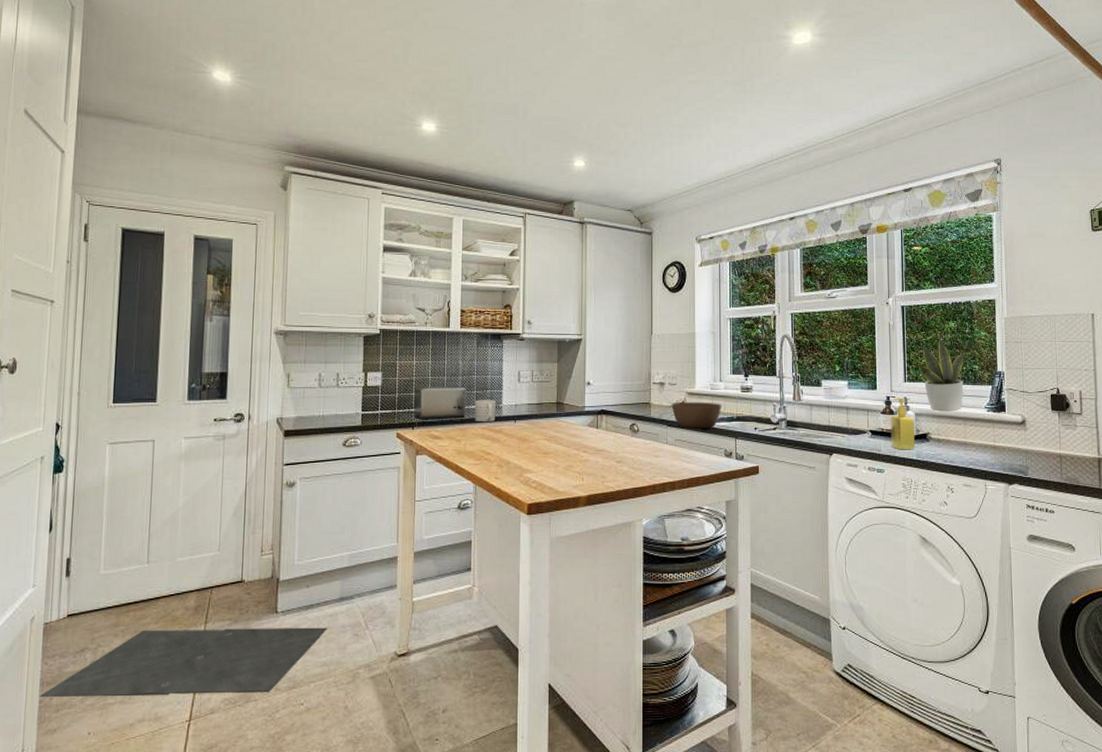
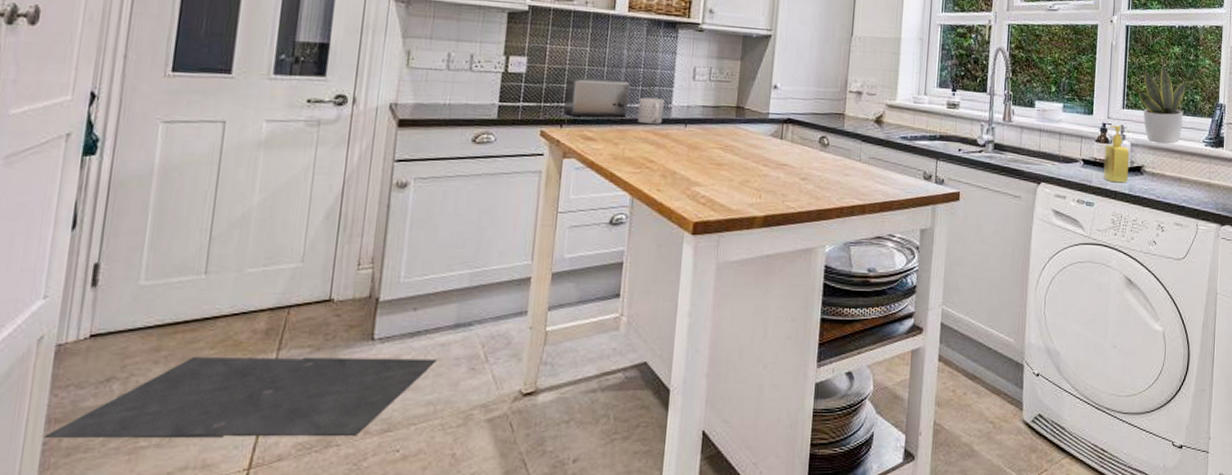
bowl: present [671,402,722,430] -> none [867,114,925,148]

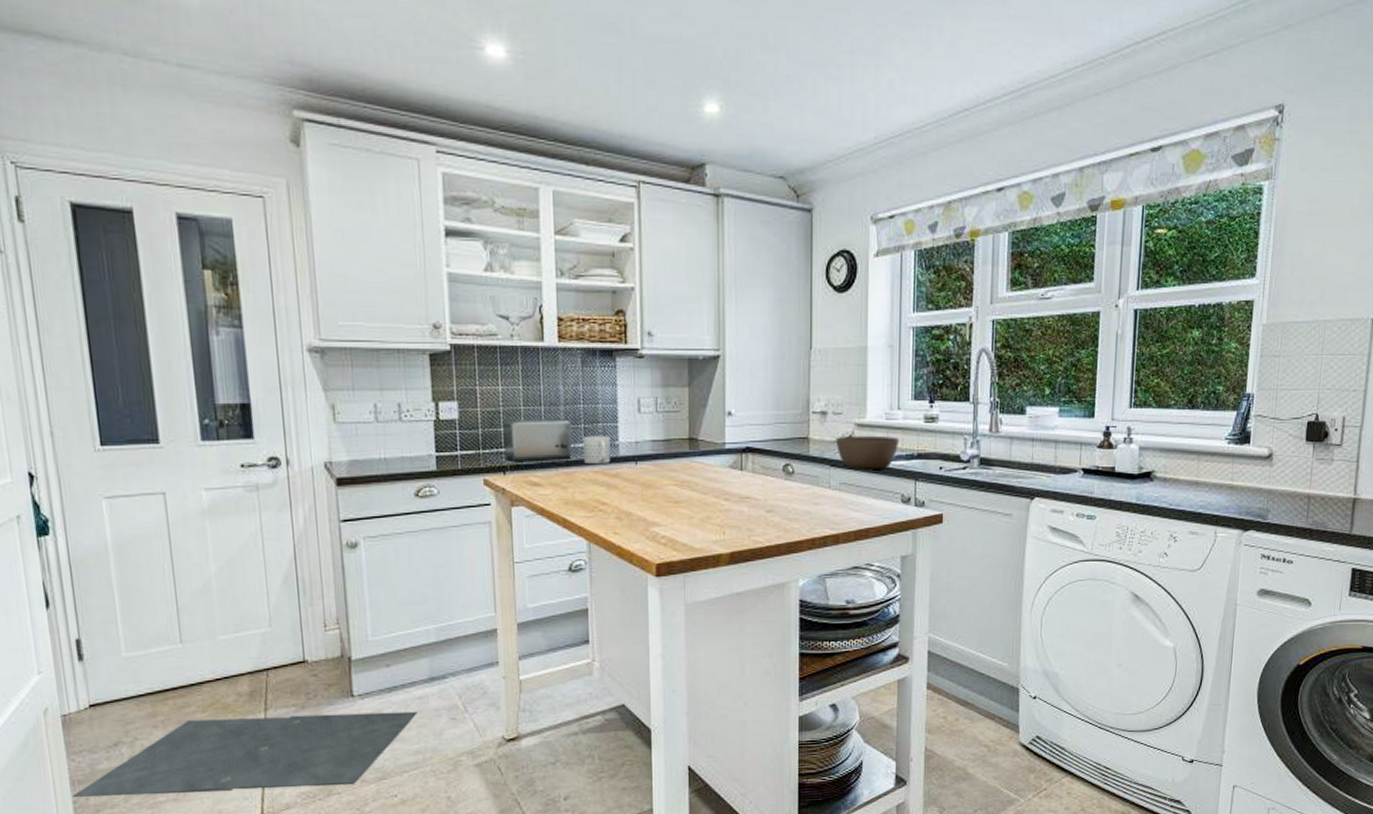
bowl: none [867,114,925,148] -> present [835,435,900,471]
soap dispenser: present [1103,125,1129,183] -> none [1106,427,1137,492]
potted plant: present [1139,62,1187,144] -> none [1149,349,1208,444]

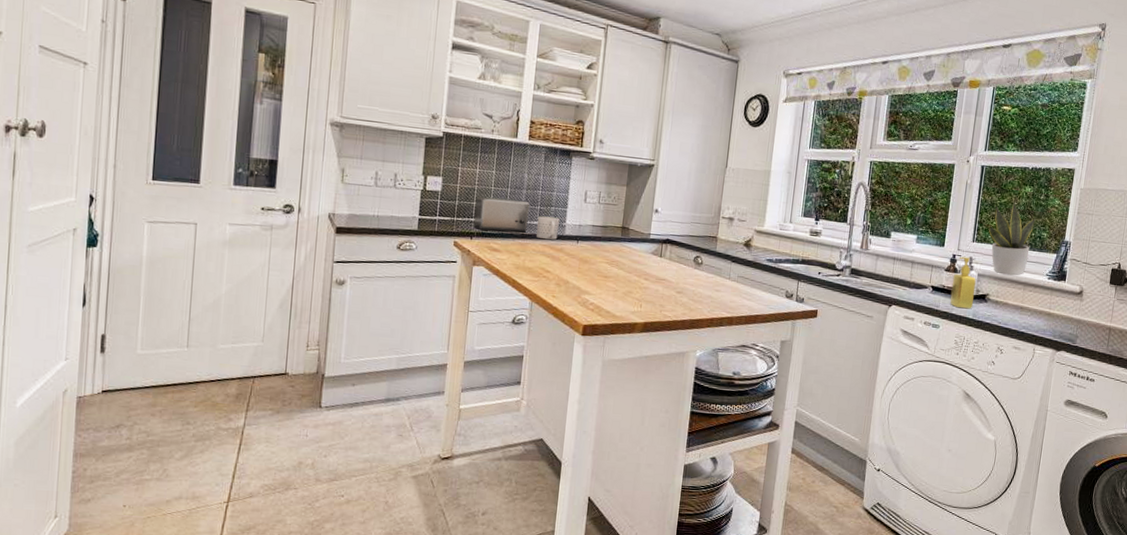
door mat: present [73,711,418,797] -> none [73,413,372,483]
bowl: present [835,435,900,471] -> none [737,239,789,269]
soap dispenser: none [1106,427,1137,492] -> present [950,256,976,309]
potted plant: none [1149,349,1208,444] -> present [989,201,1036,276]

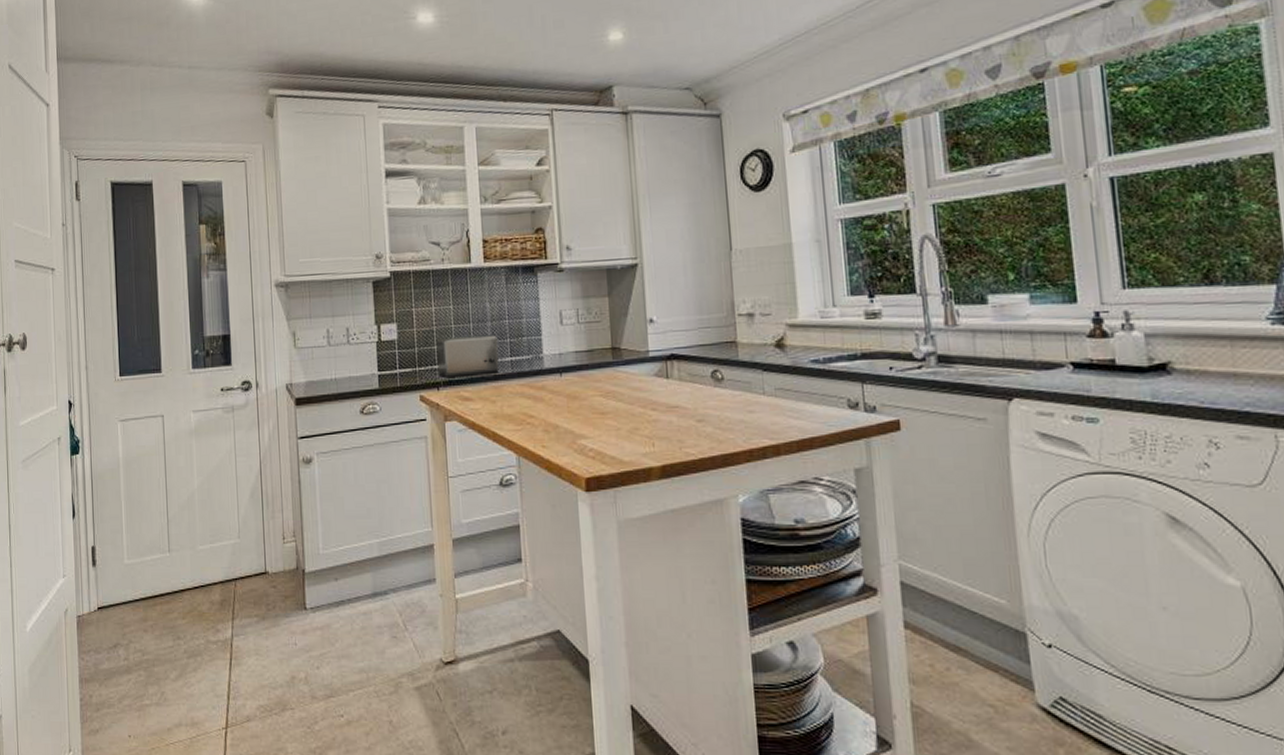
mug: present [535,216,560,240] -> none [508,349,536,378]
soap dispenser: present [950,256,976,309] -> none [1102,312,1147,389]
potted plant: present [989,201,1036,276] -> none [1146,217,1227,329]

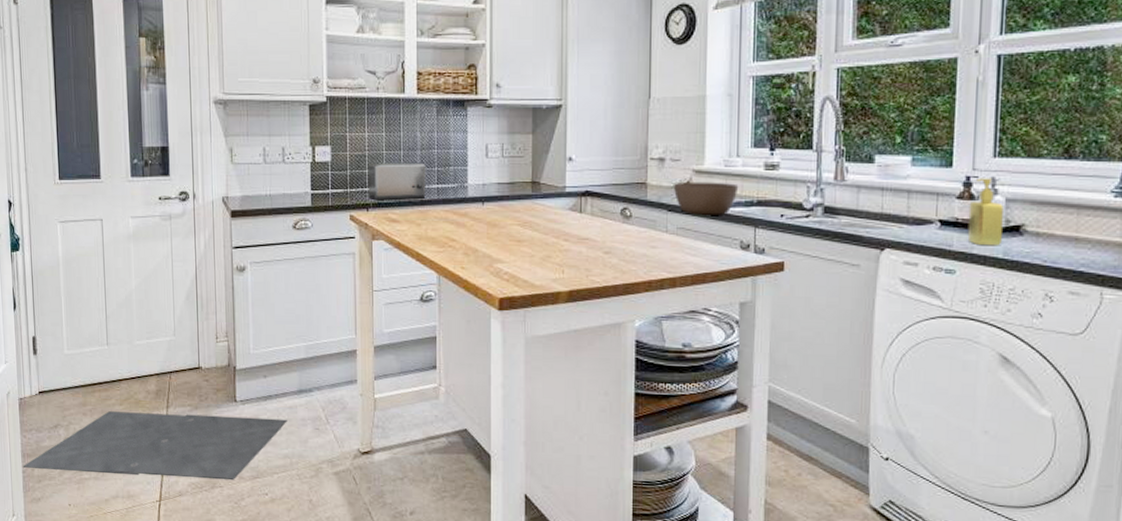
door mat: none [80,626,362,701] -> present [23,411,287,481]
bowl: none [765,335,839,374] -> present [673,181,739,217]
soap dispenser: none [1102,312,1147,389] -> present [967,178,1003,246]

